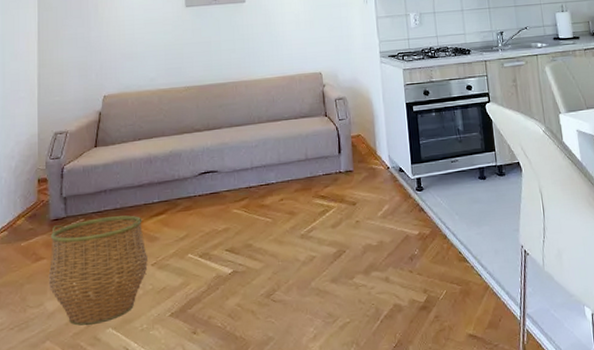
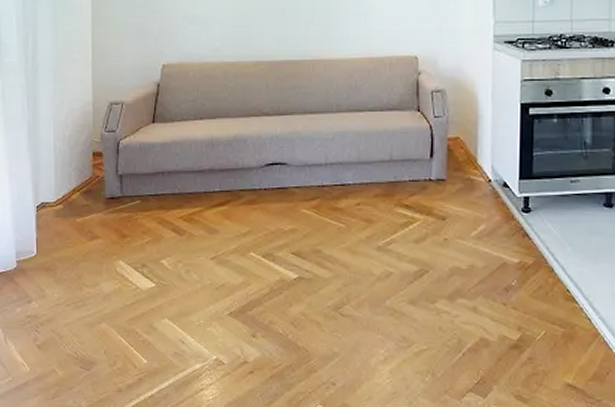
basket: present [48,215,149,326] -> none [104,201,208,312]

